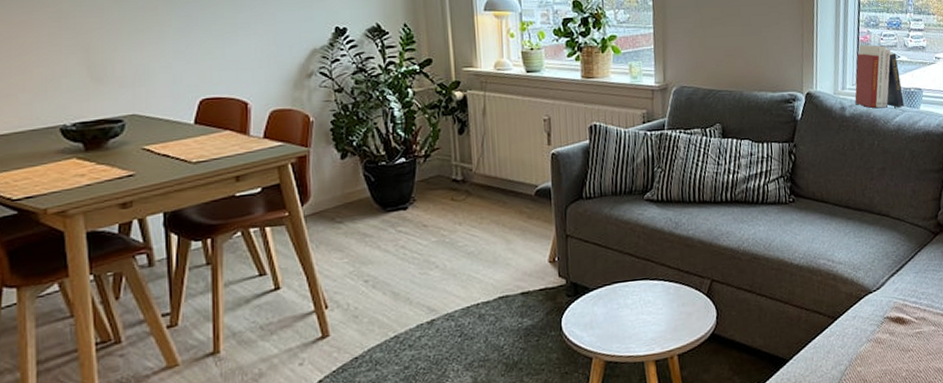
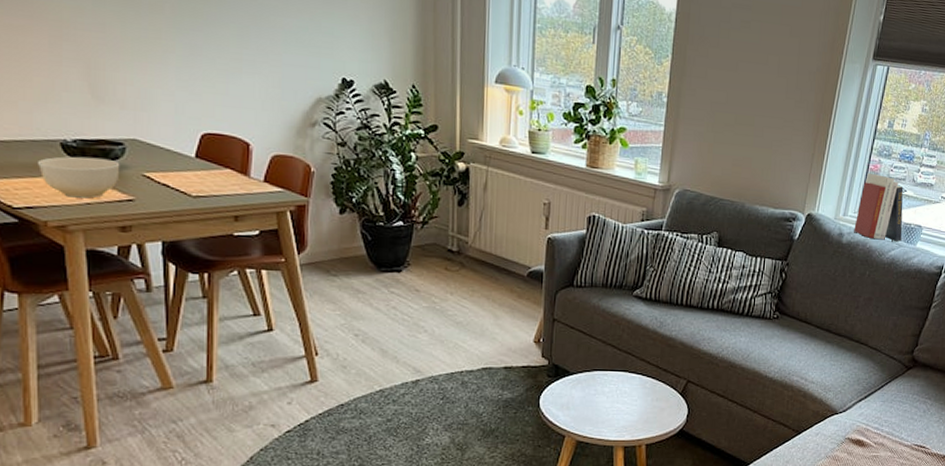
bowl: none [36,137,120,181] -> present [37,156,120,199]

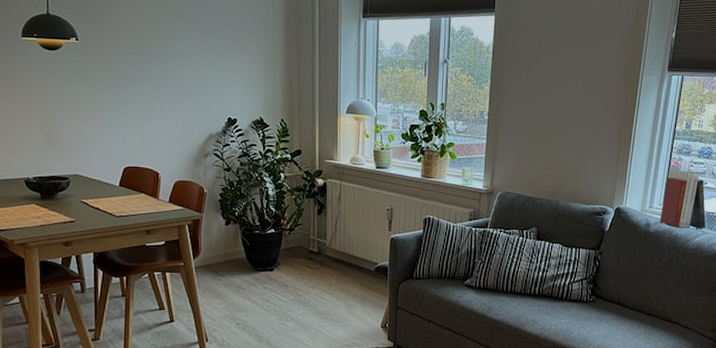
bowl: present [37,156,120,199] -> none [8,189,66,221]

